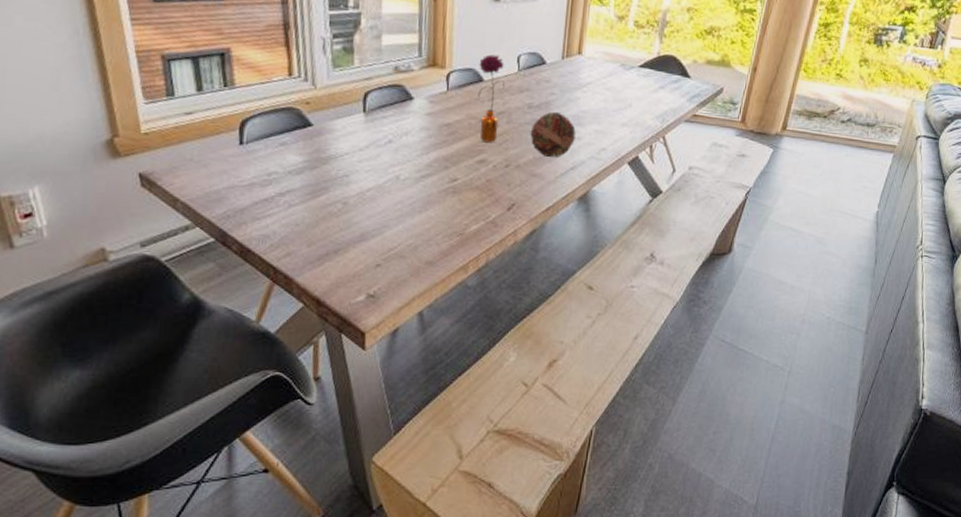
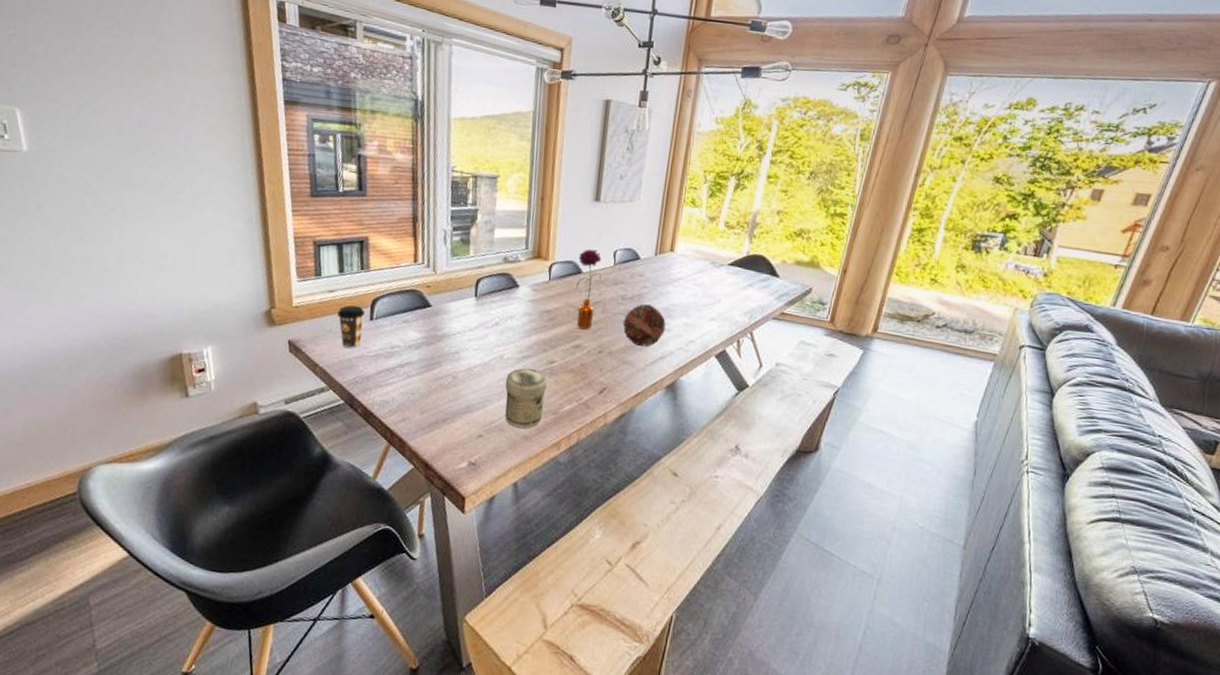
coffee cup: none [198,128,232,178] -> present [337,305,365,348]
jar: none [403,187,450,253] -> present [505,368,547,429]

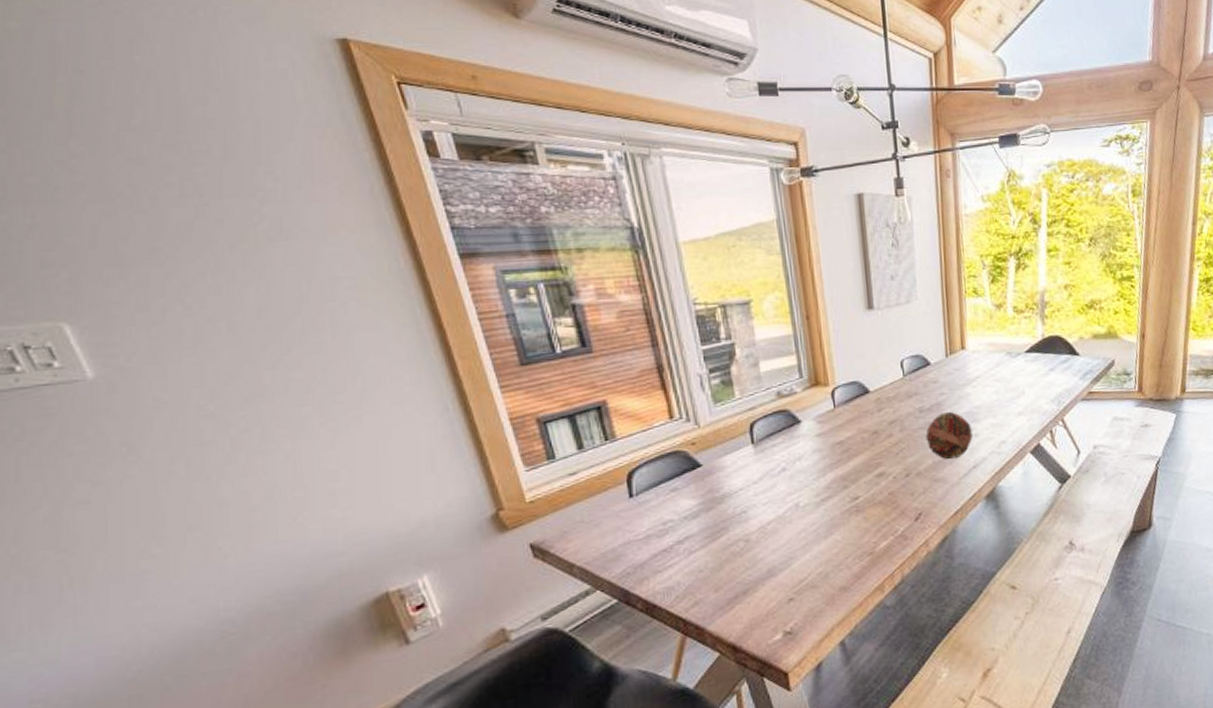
coffee cup: present [337,305,365,348] -> none [586,484,625,536]
jar: present [505,368,547,429] -> none [807,510,857,580]
flower: present [576,249,602,330] -> none [862,363,893,455]

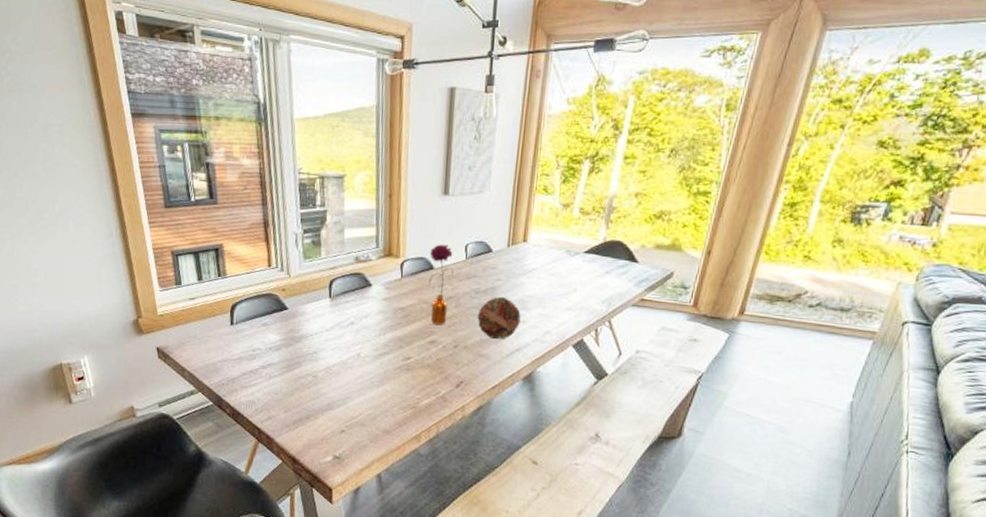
flower: none [862,363,893,455] -> present [429,244,454,326]

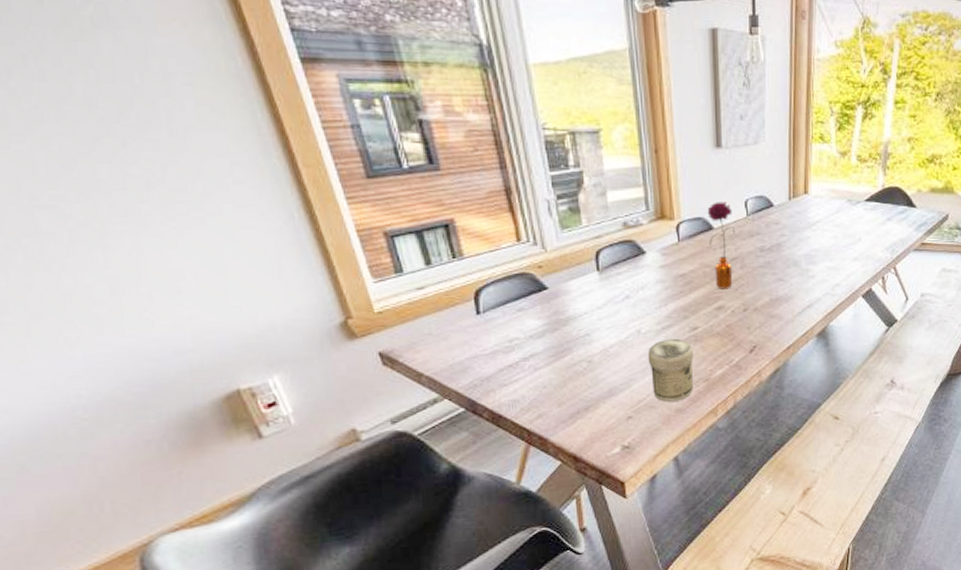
jar: none [363,365,404,423] -> present [647,338,693,402]
decorative ball: present [477,297,521,340] -> none [764,253,809,298]

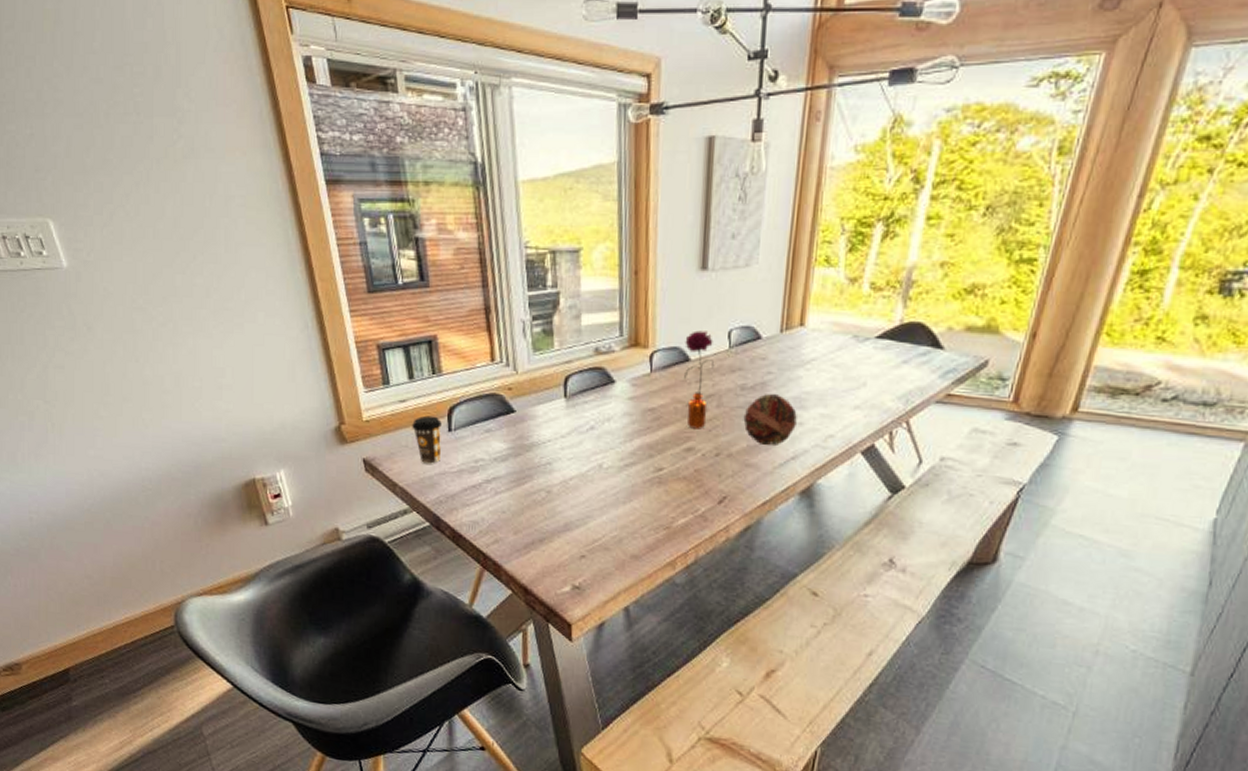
coffee cup: none [434,300,472,349] -> present [412,415,442,464]
jar: present [647,338,693,402] -> none [607,477,656,547]
decorative ball: none [764,253,809,298] -> present [743,394,797,446]

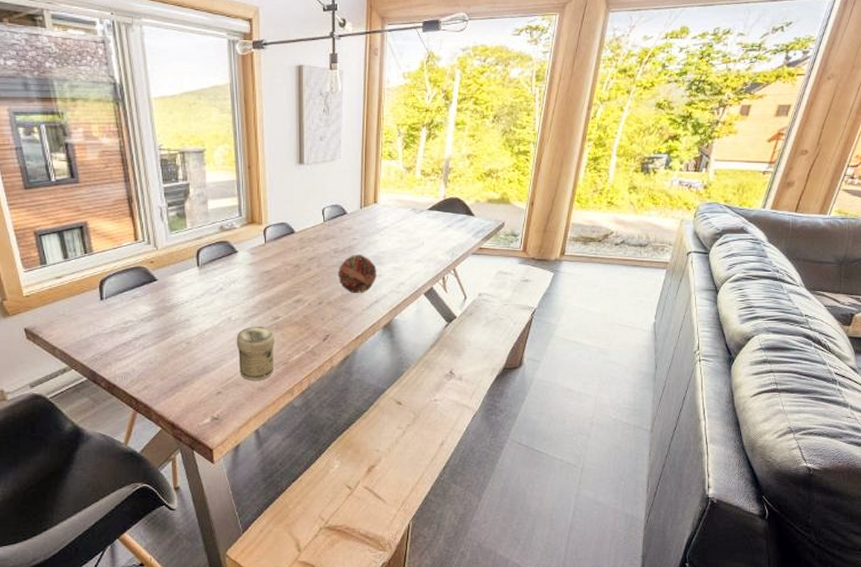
coffee cup: present [412,415,442,464] -> none [68,288,95,328]
jar: none [607,477,656,547] -> present [236,326,274,381]
flower: present [684,330,715,429] -> none [290,210,314,285]

